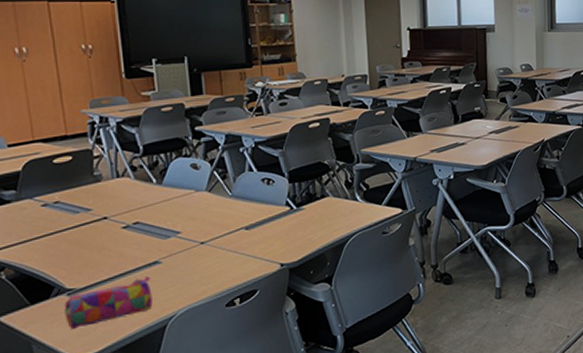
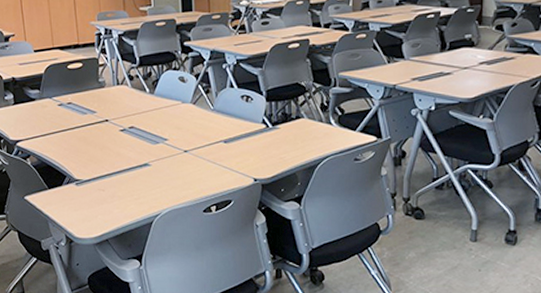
pencil case: present [64,276,153,330] -> none [73,176,142,215]

